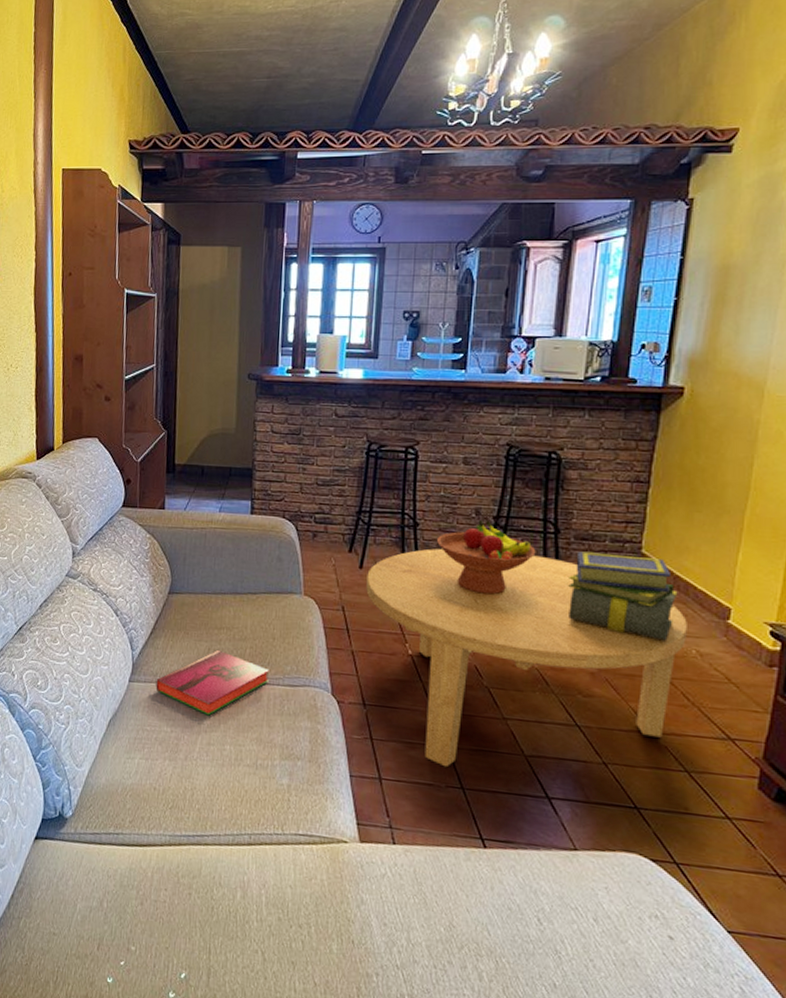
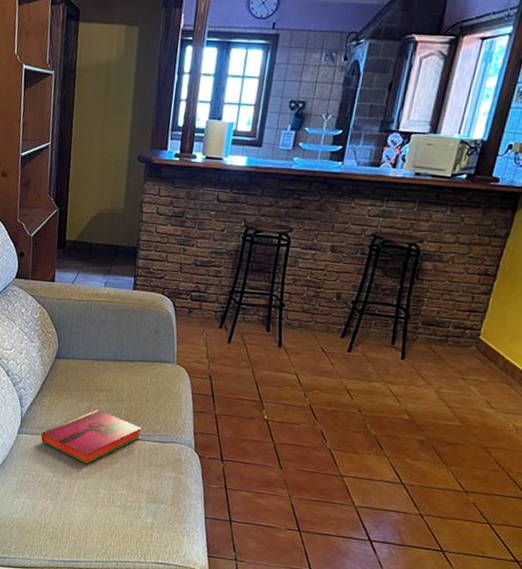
coffee table: present [366,548,687,768] -> none [232,327,510,514]
fruit bowl: present [436,520,536,595] -> none [298,304,387,371]
stack of books: present [568,551,678,641] -> none [407,335,506,416]

